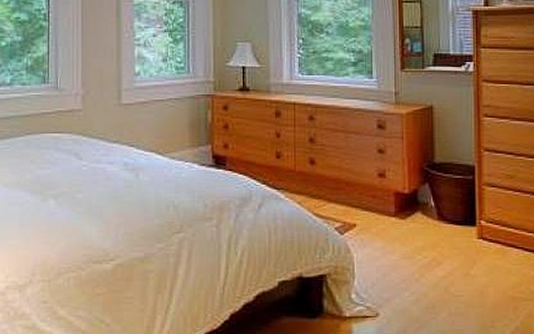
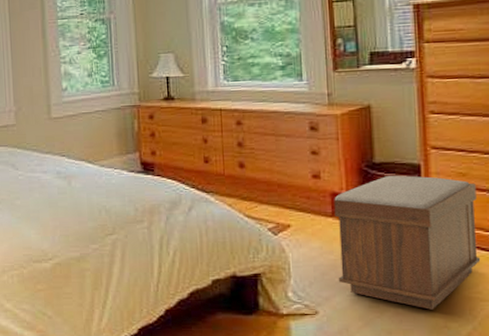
bench: none [397,175,524,310] -> present [334,175,481,310]

